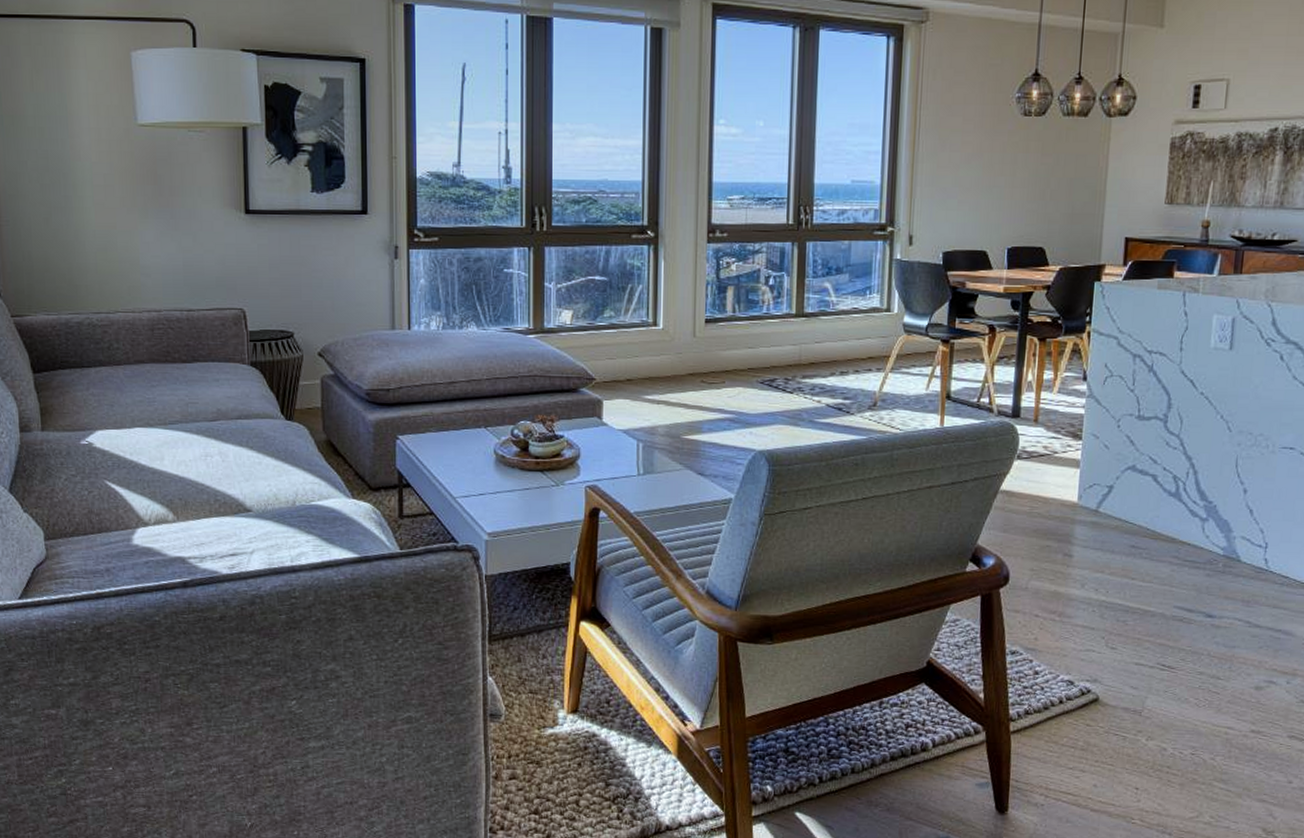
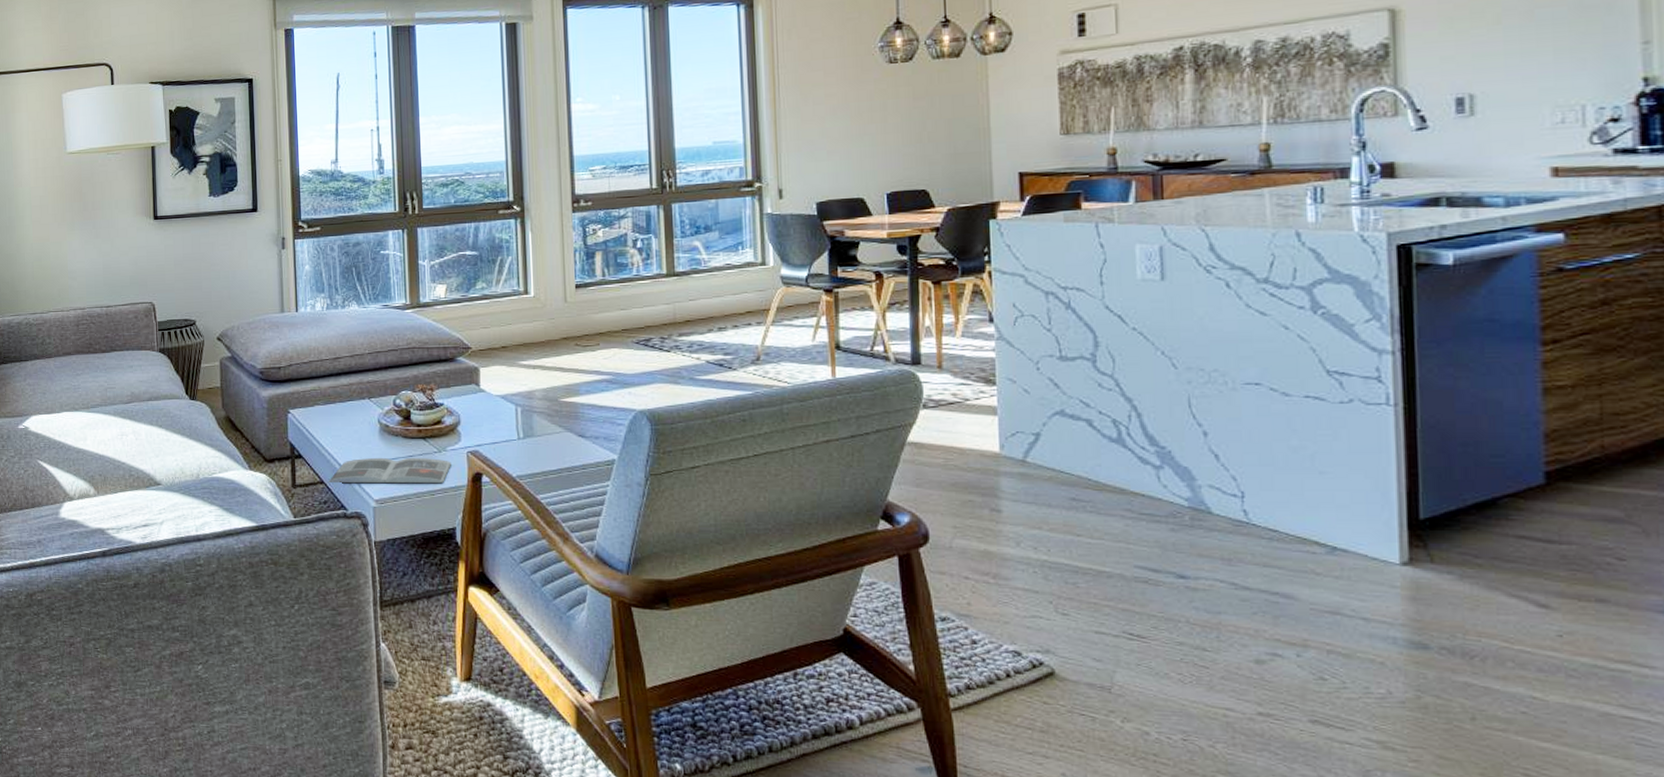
magazine: none [439,489,569,518] -> present [328,457,451,484]

